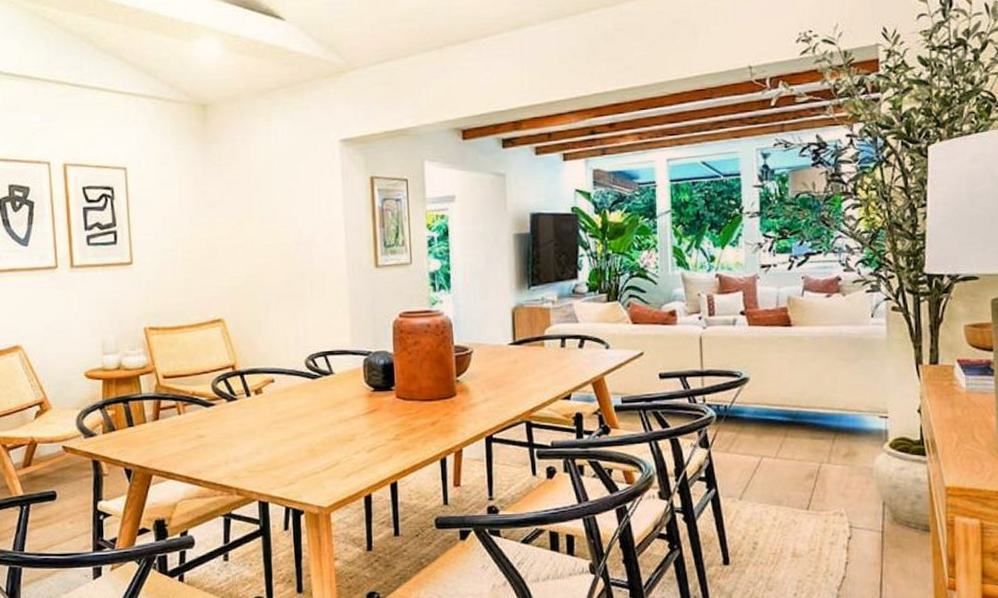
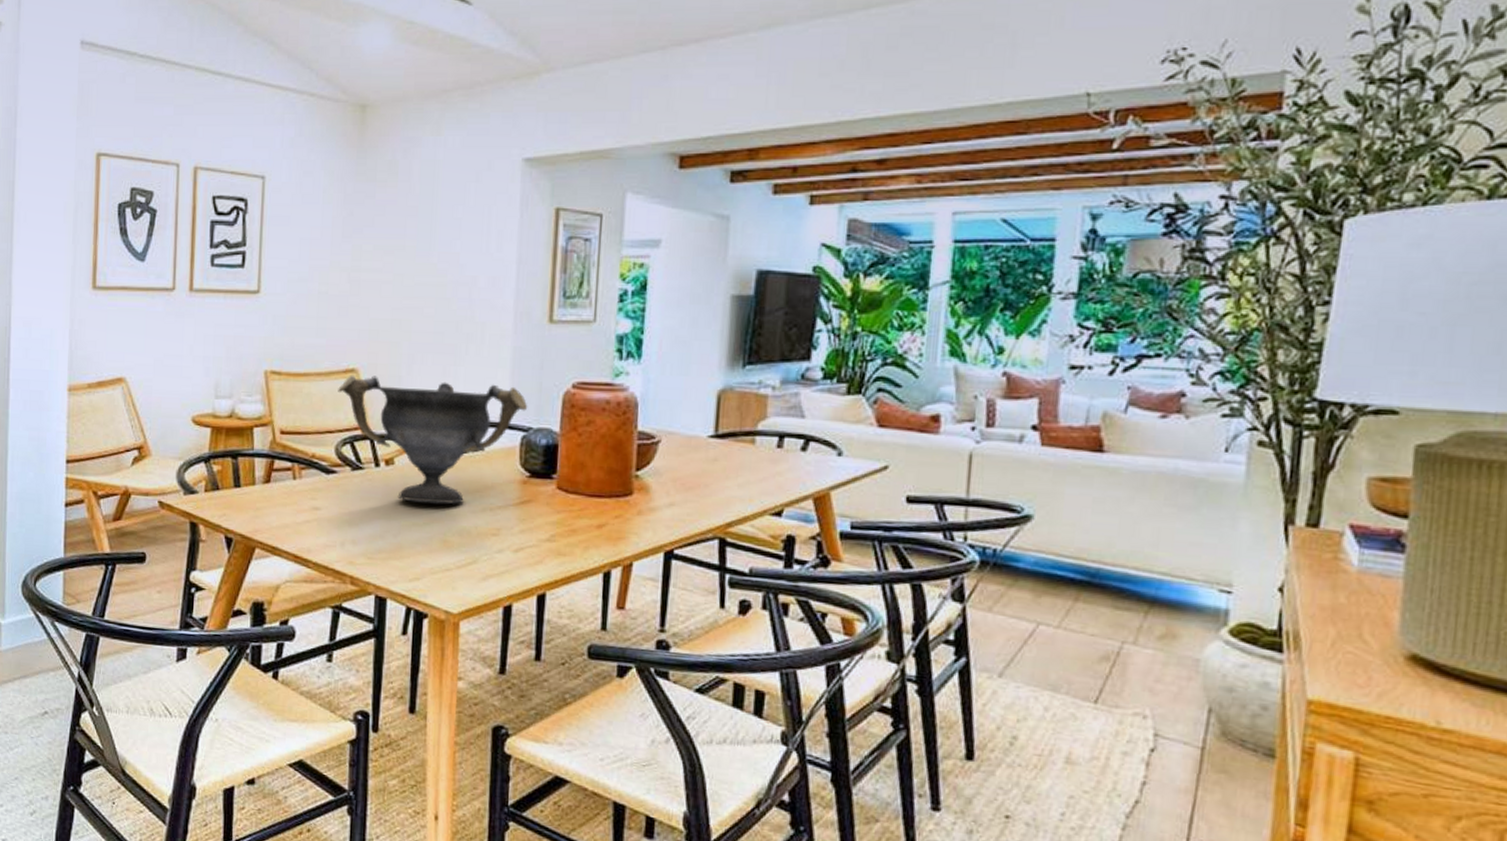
decorative bowl: none [208,320,366,422] -> present [338,375,528,505]

